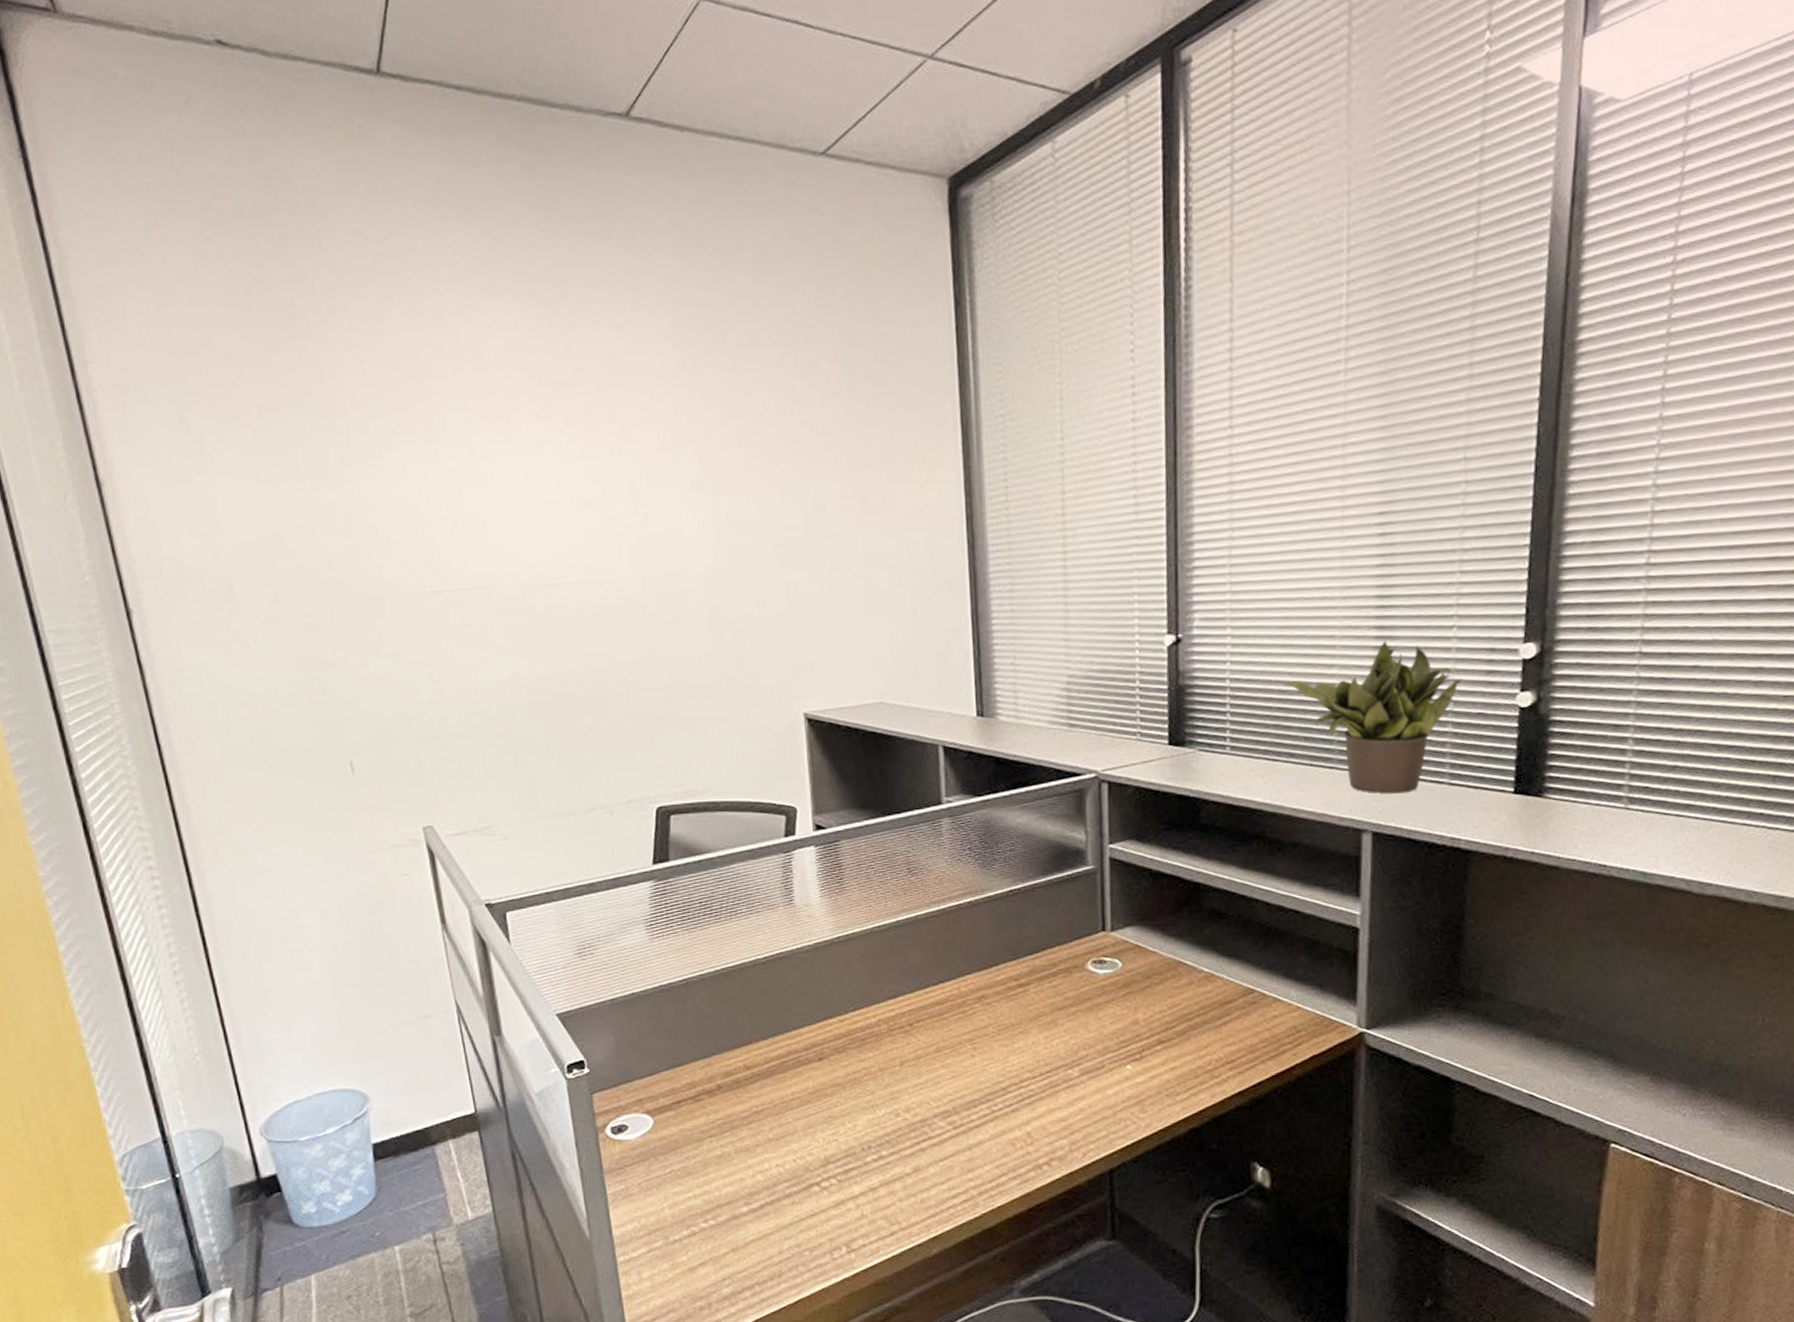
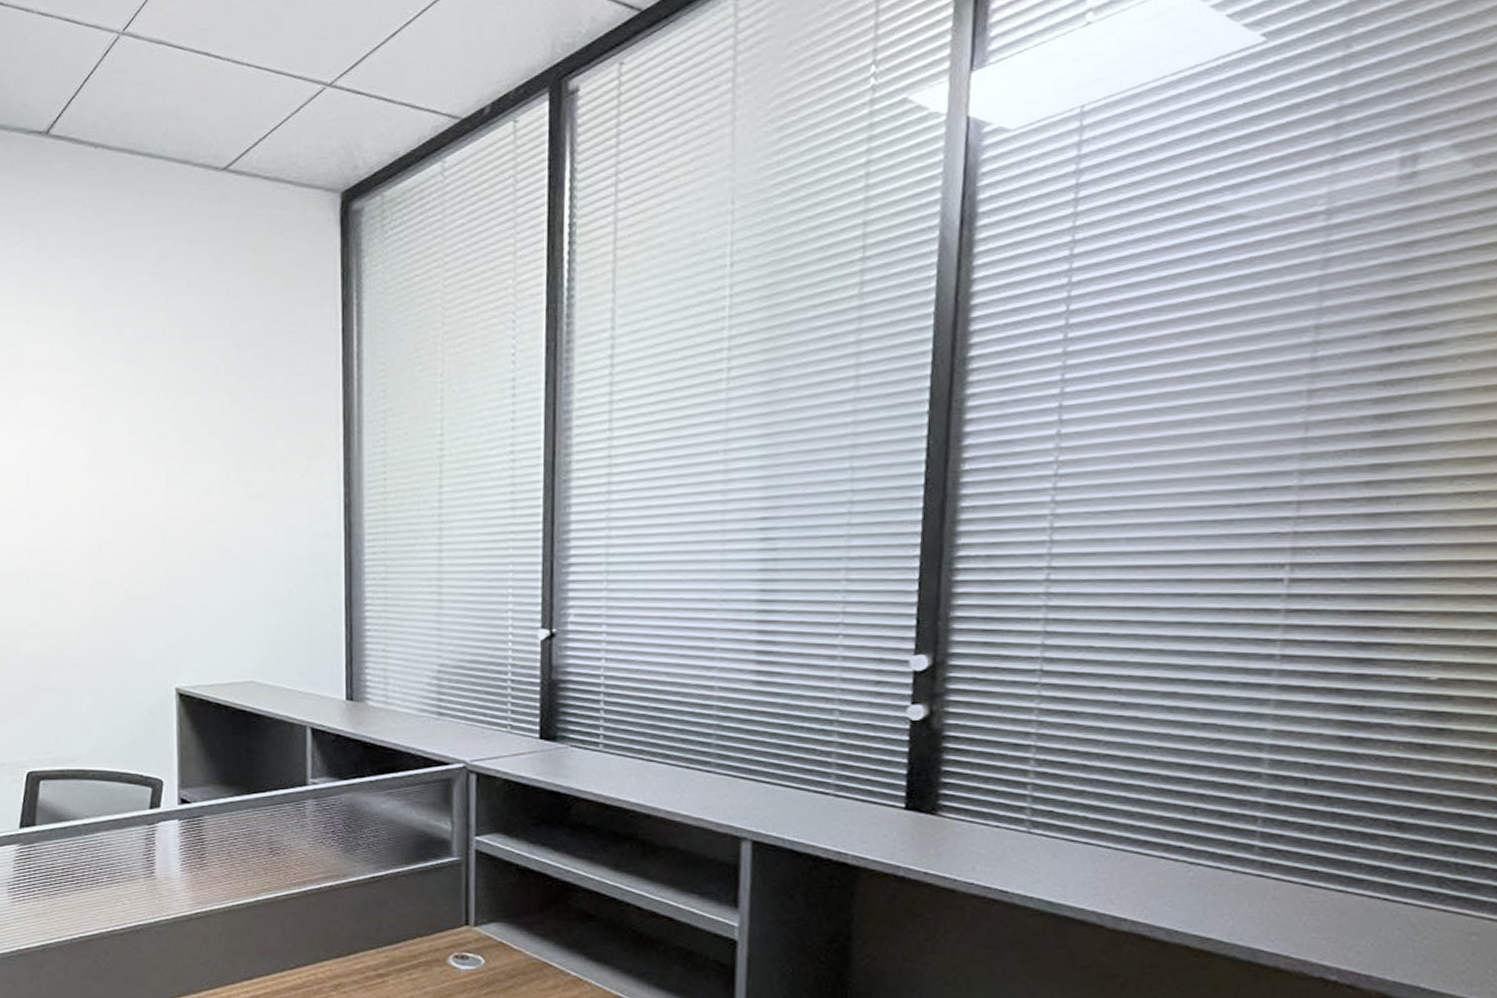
potted plant: present [1284,641,1461,794] -> none [660,645,847,802]

